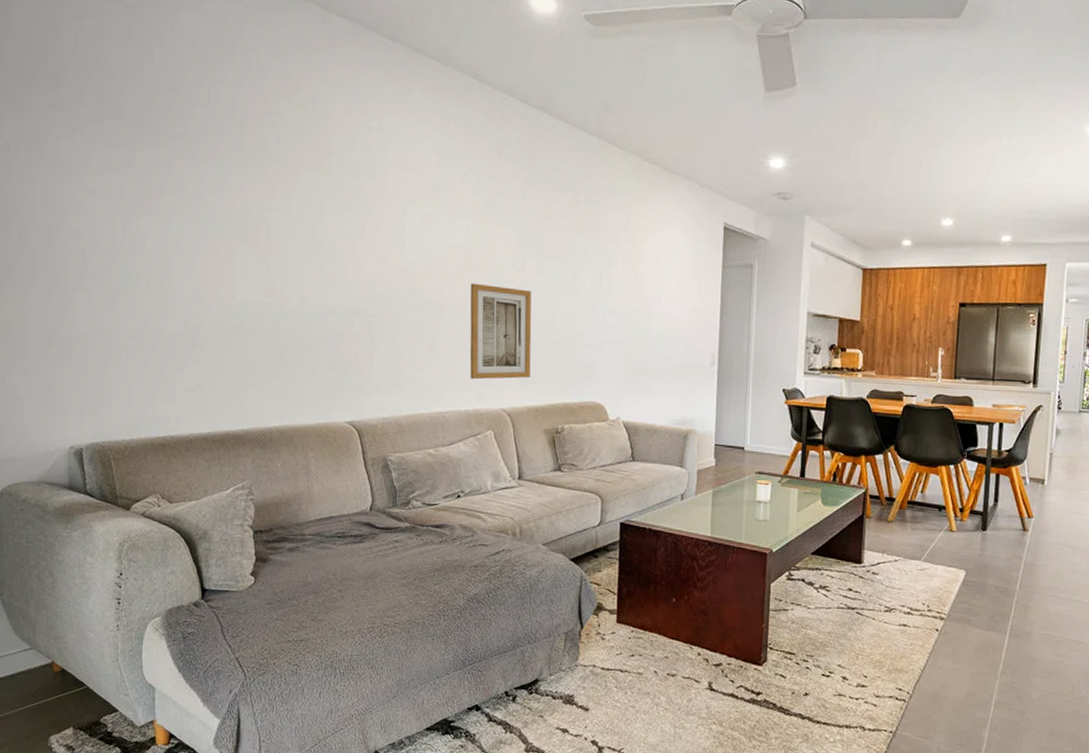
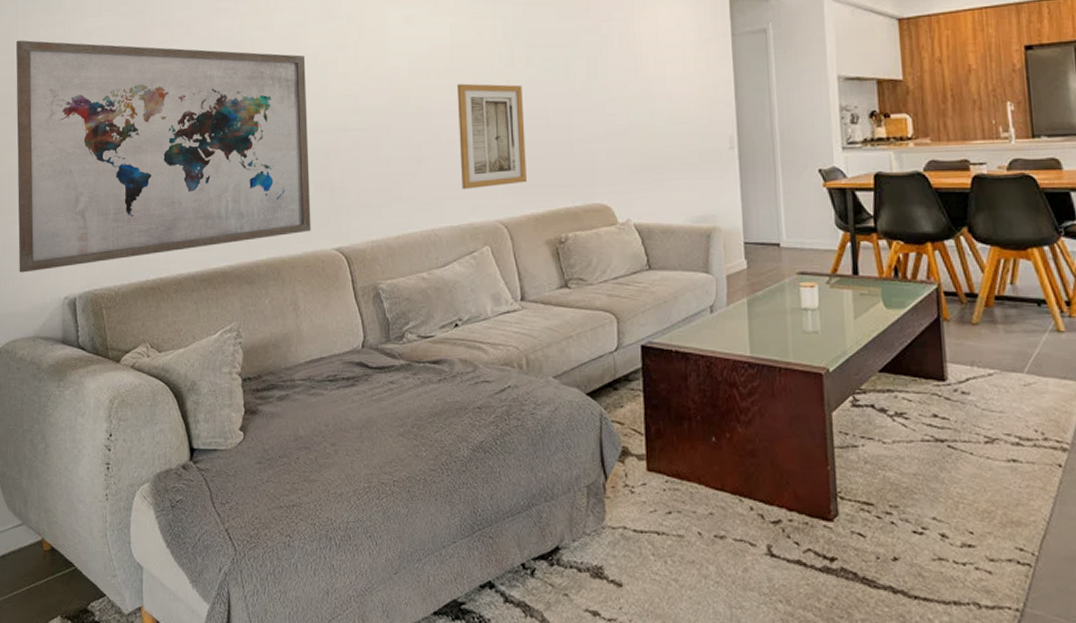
wall art: none [8,189,325,421] -> present [15,40,311,273]

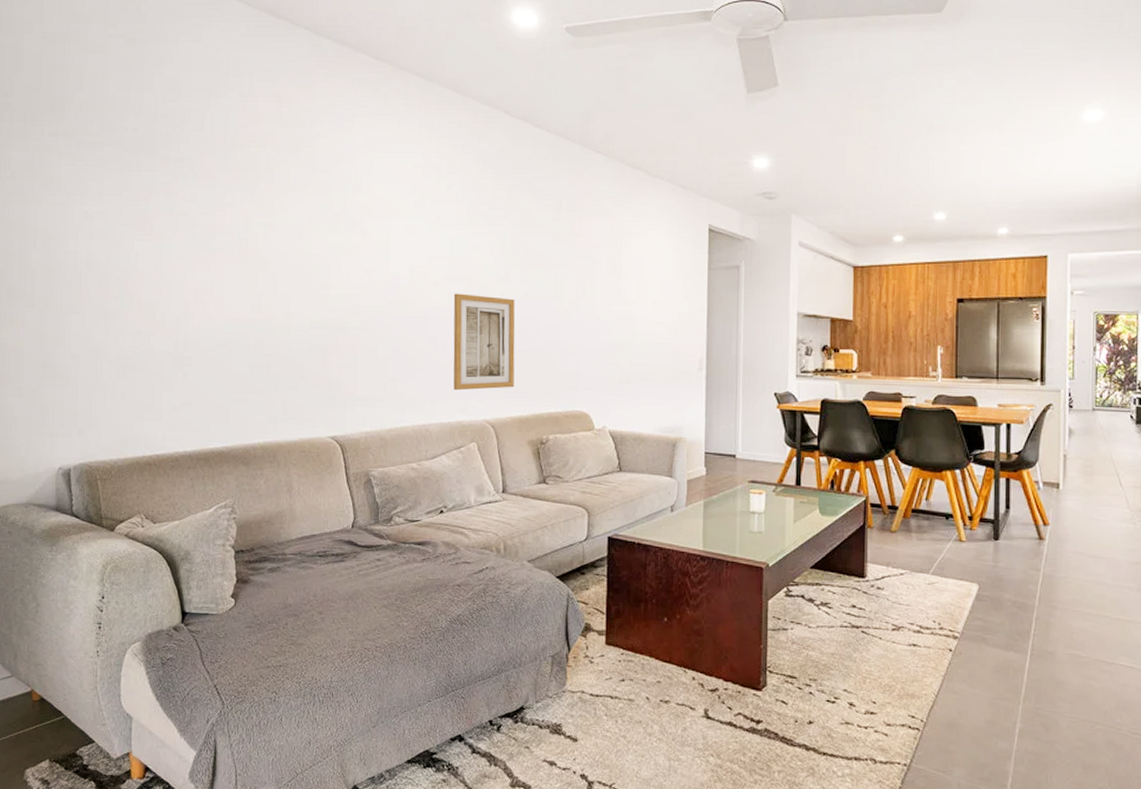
wall art: present [15,40,311,273] -> none [11,216,309,442]

